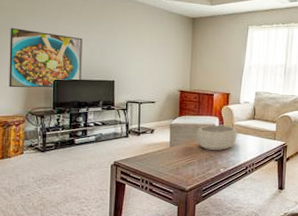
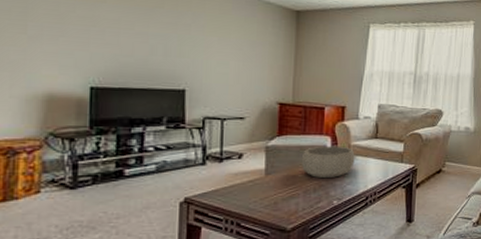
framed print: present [9,28,83,88] -> none [15,13,137,100]

